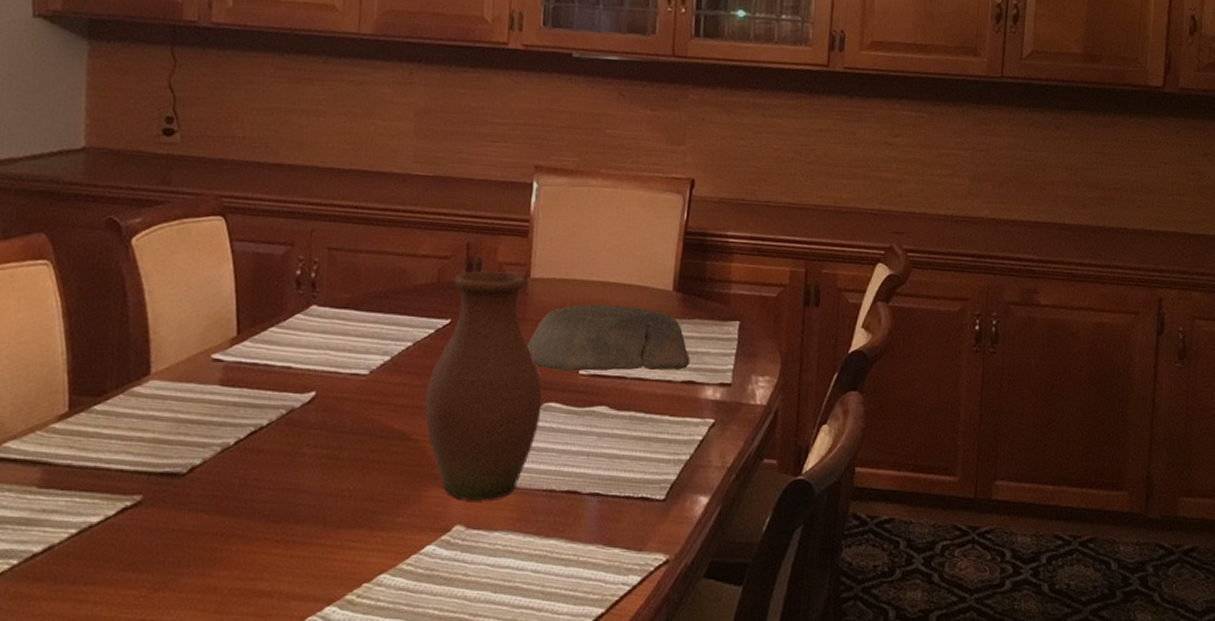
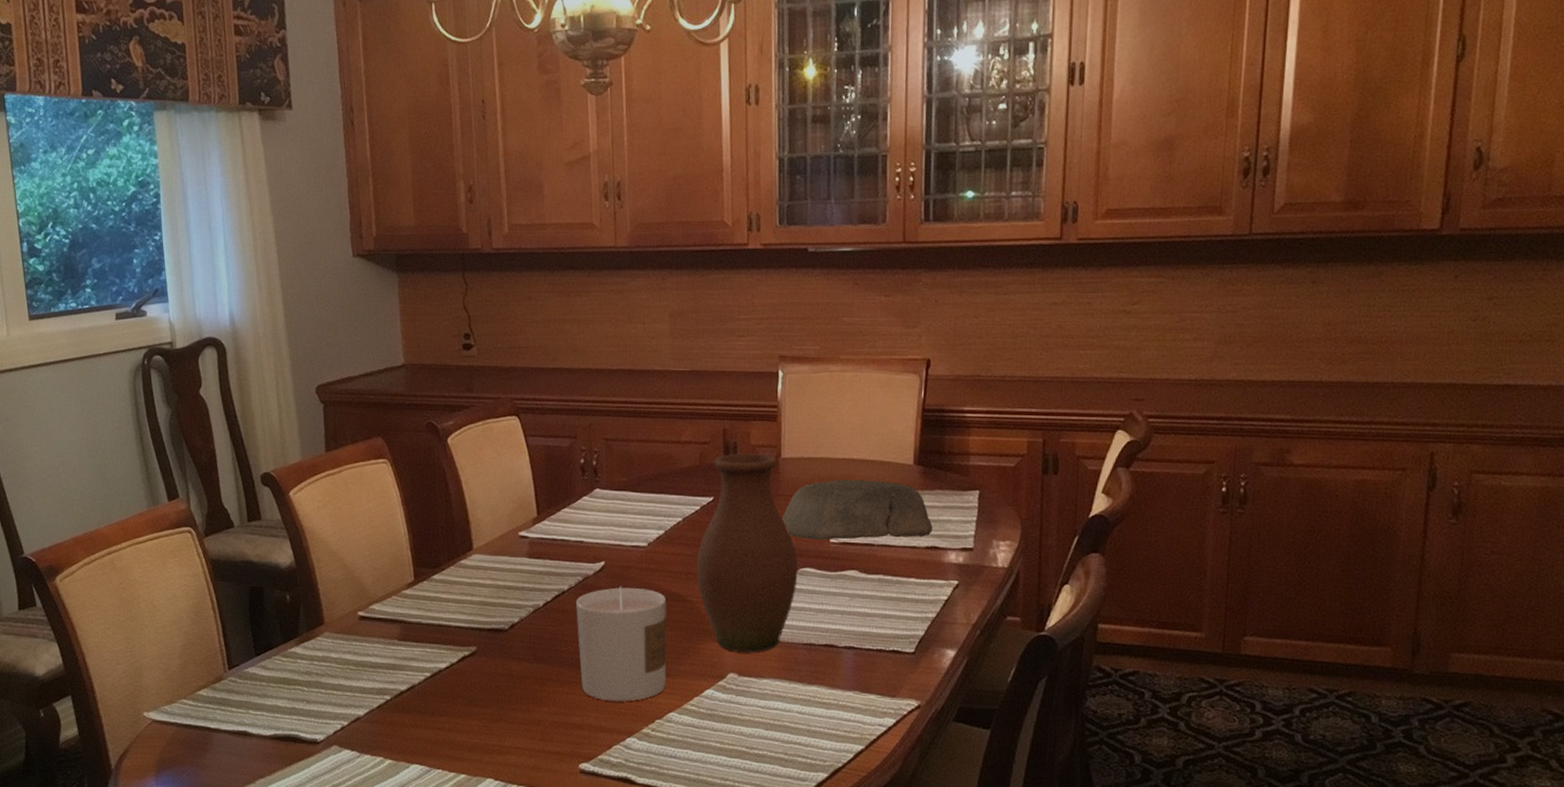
candle: none [273,421,387,561] -> present [575,586,667,701]

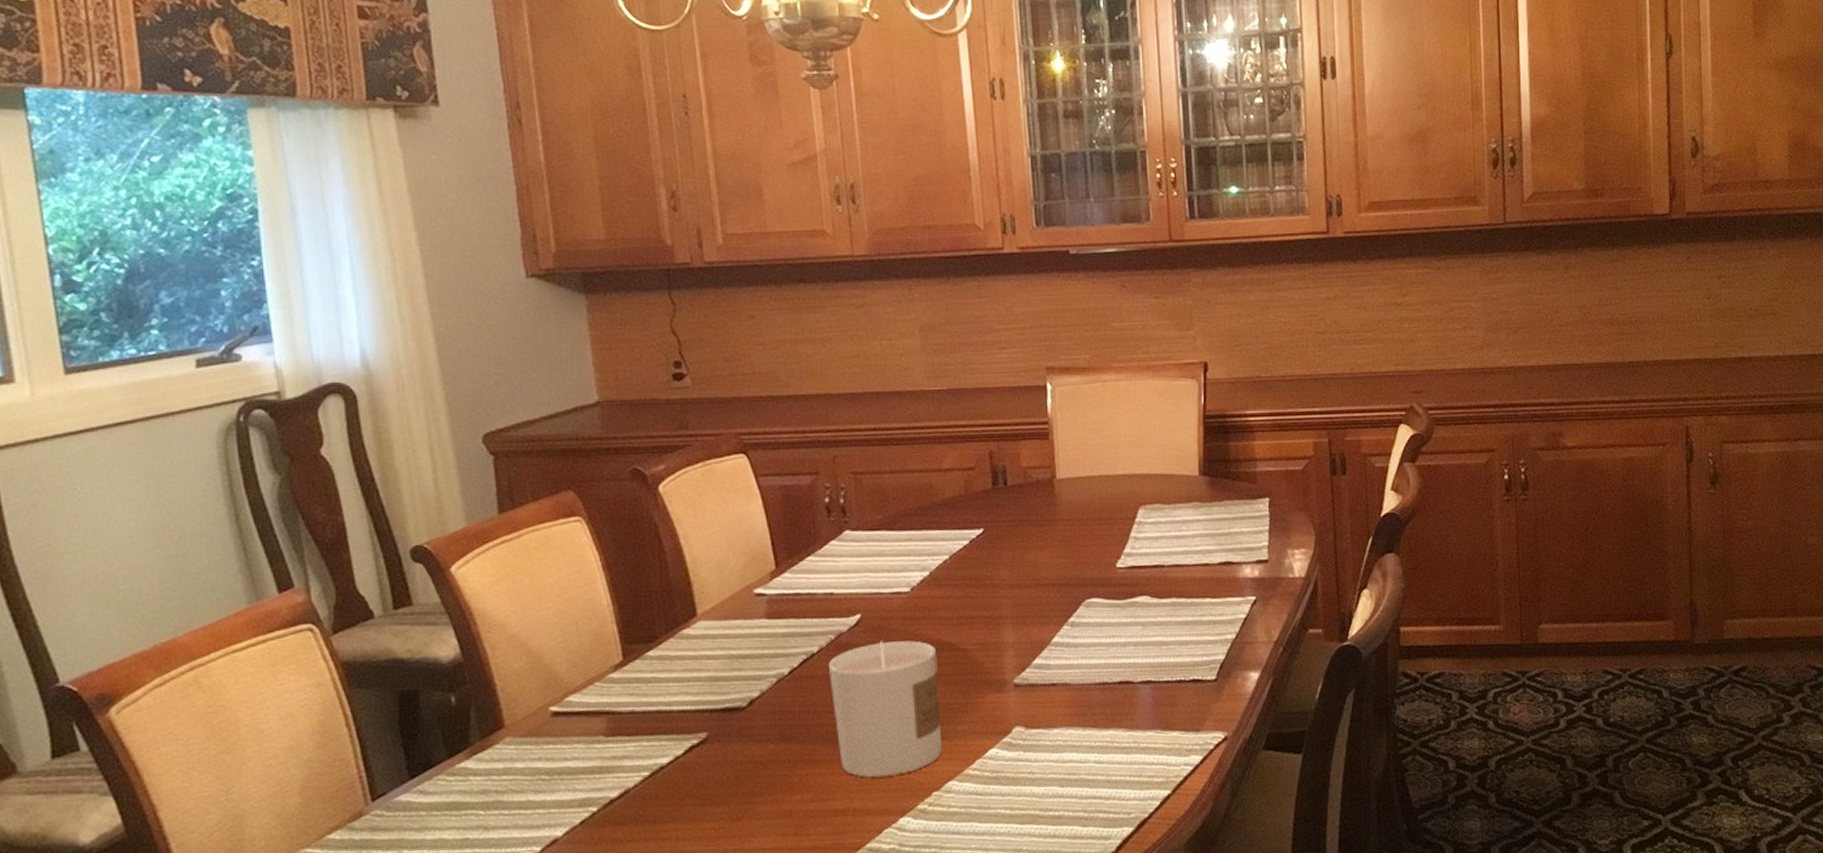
vase: present [696,453,798,652] -> none [968,476,1084,701]
bowl: present [781,479,933,540] -> none [1061,495,1224,567]

